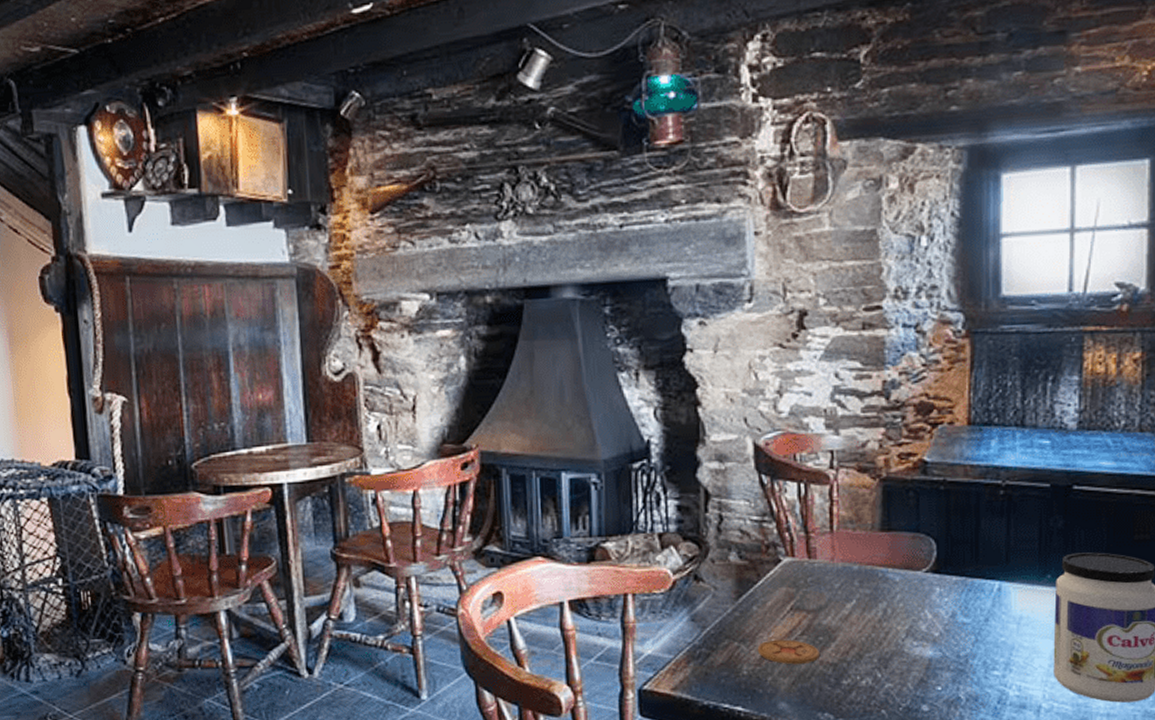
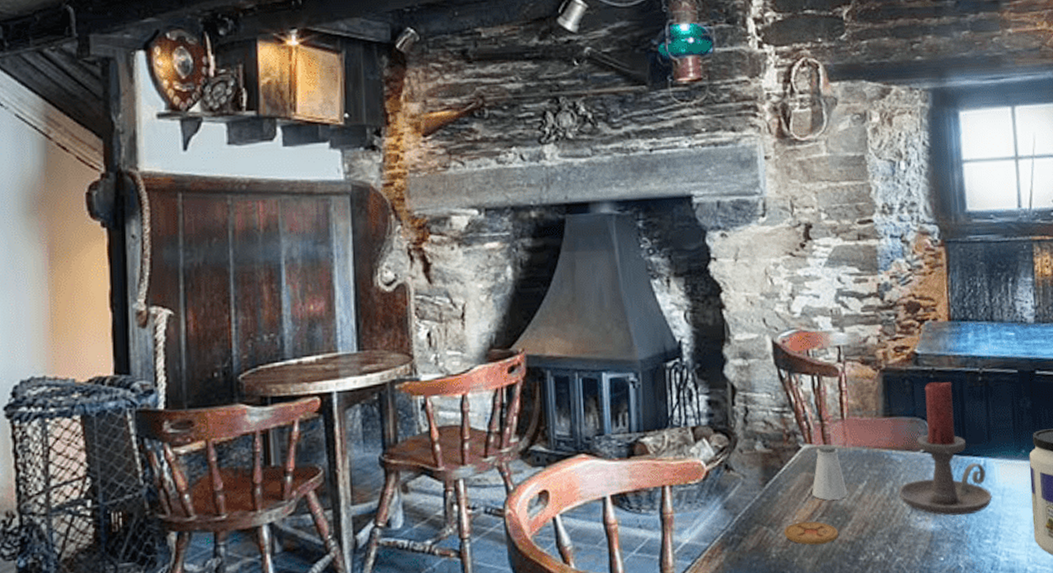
saltshaker: none [792,558,832,618] -> present [812,444,847,500]
candle holder: none [892,494,1006,643] -> present [898,382,992,516]

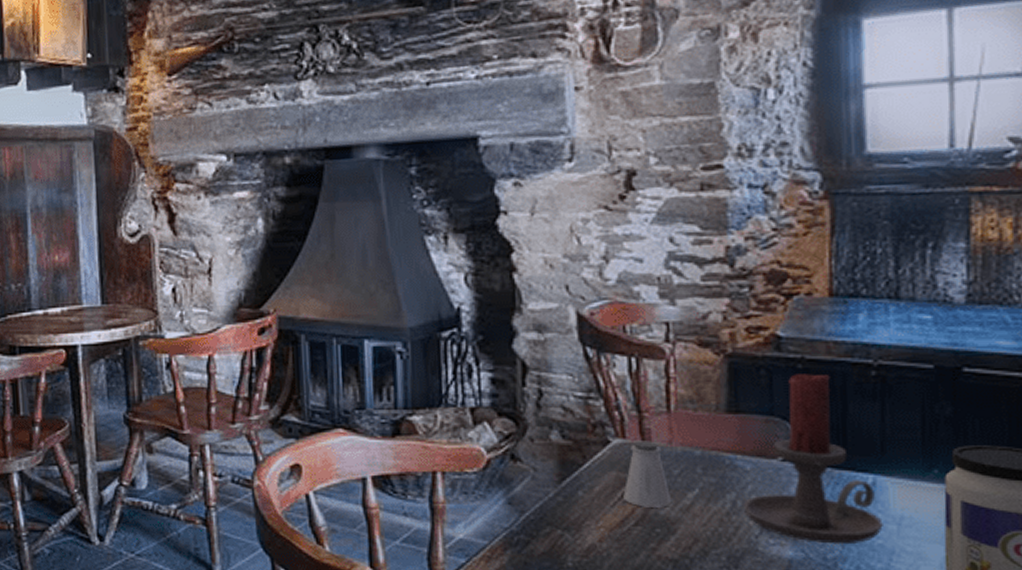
coaster: present [784,521,838,545] -> none [584,529,657,559]

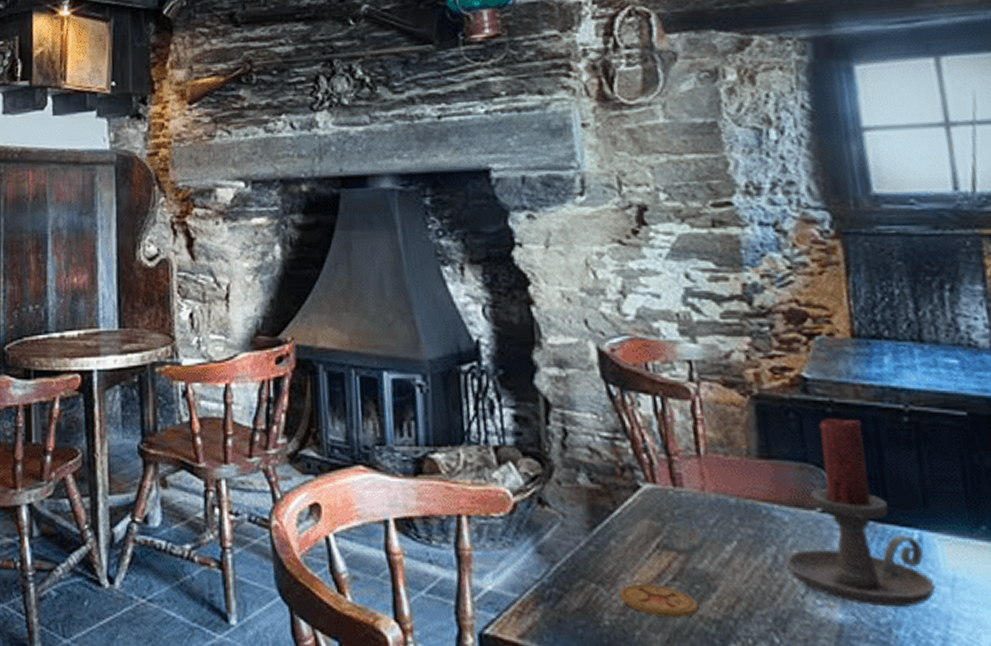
coaster: none [584,529,657,559] -> present [619,583,698,619]
saltshaker: present [623,441,671,508] -> none [658,486,709,561]

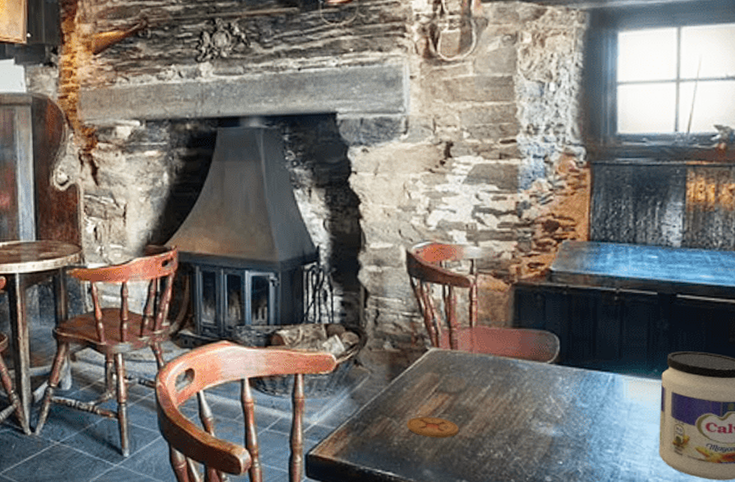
candle holder: present [784,418,936,608] -> none [521,299,618,425]

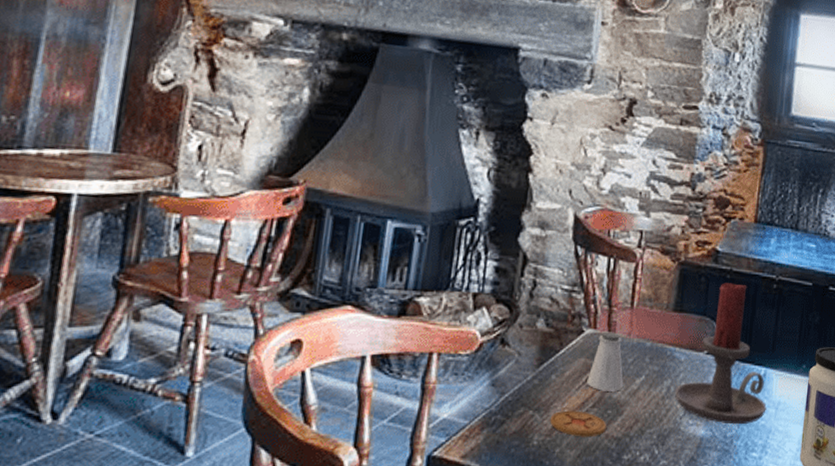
saltshaker: none [436,349,470,400] -> present [587,332,623,392]
candle holder: none [521,299,618,425] -> present [674,283,767,425]

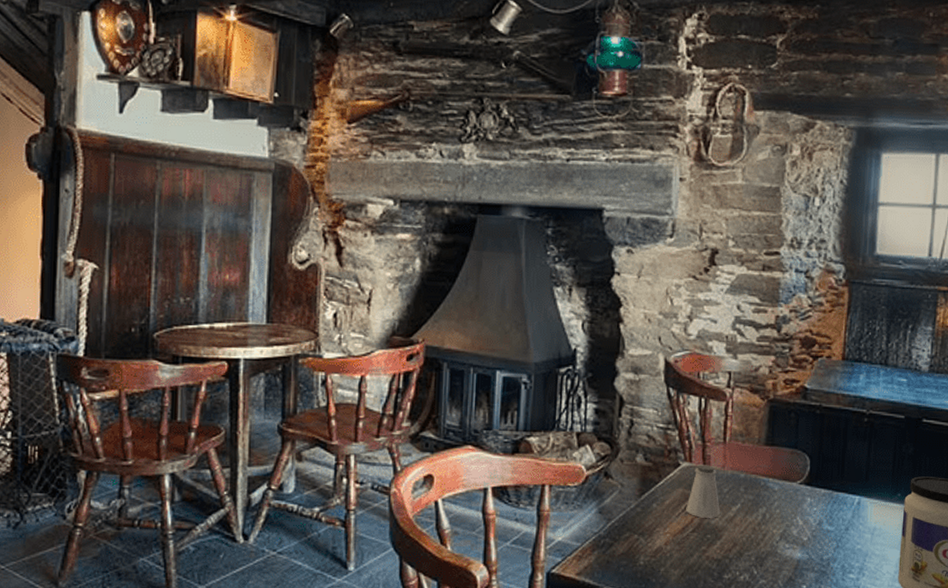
coaster: present [549,410,607,438] -> none [654,534,706,559]
candle holder: present [674,283,767,425] -> none [770,418,862,549]

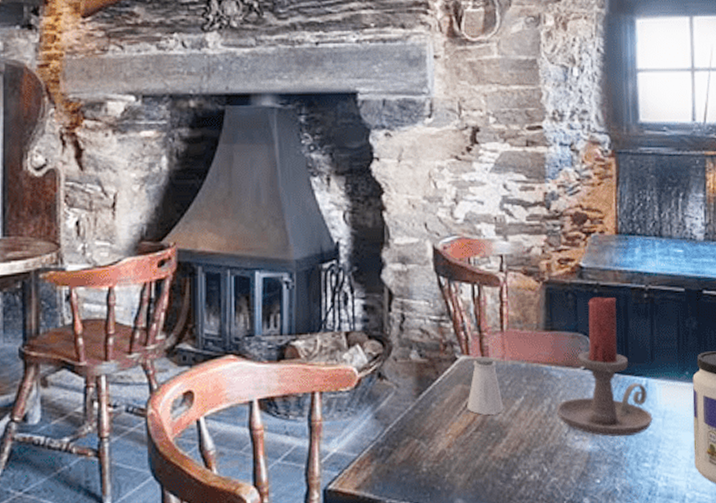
candle holder: none [770,418,862,549] -> present [556,297,653,437]

